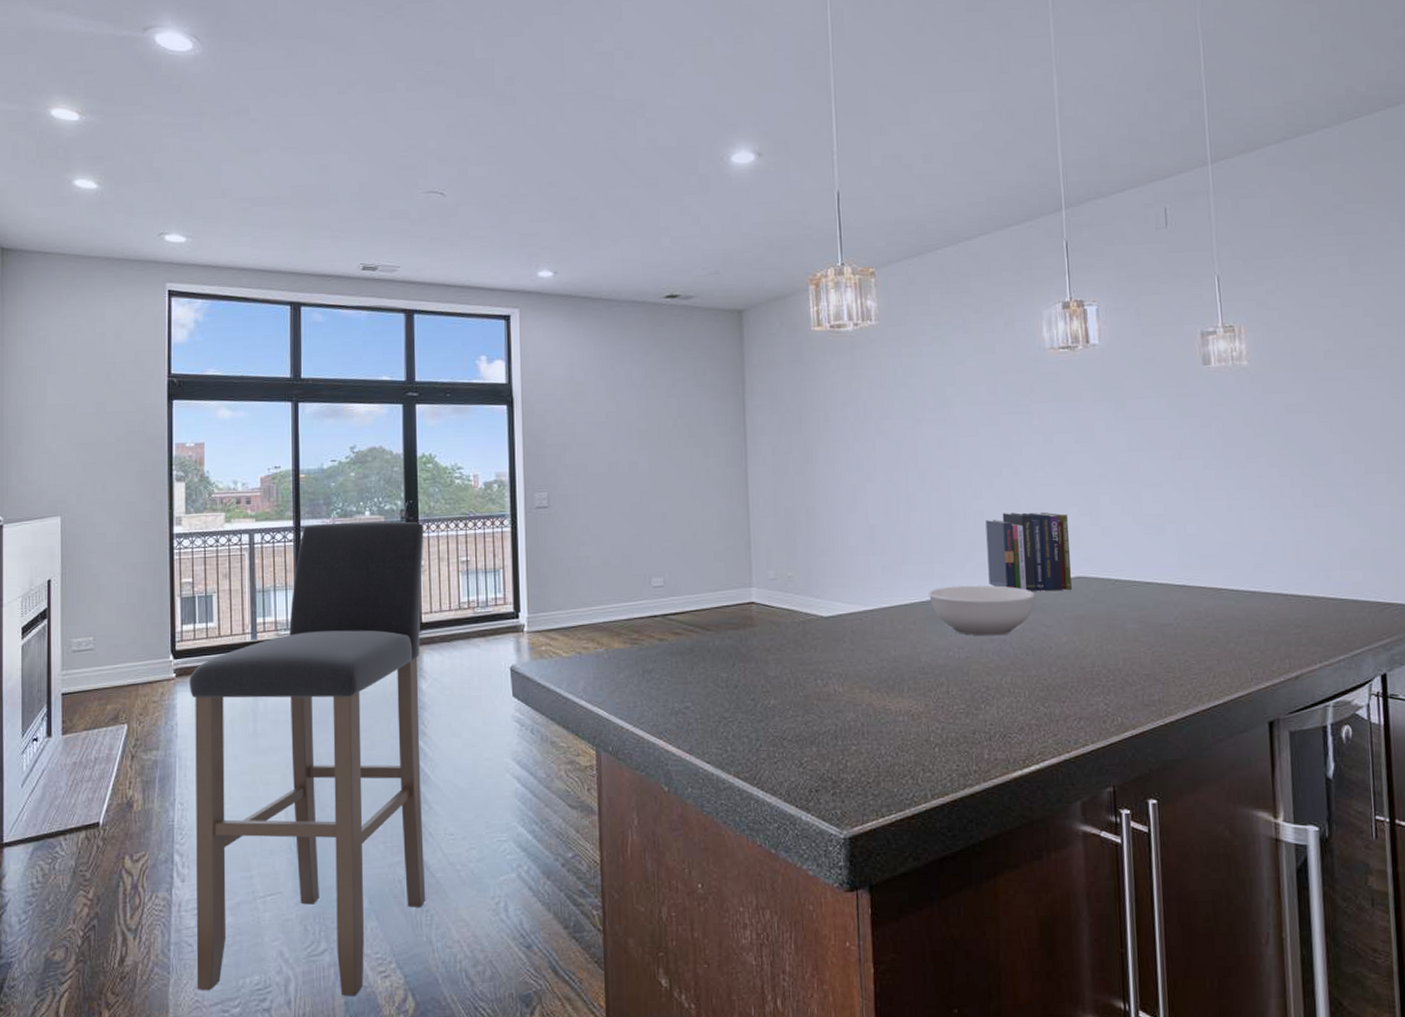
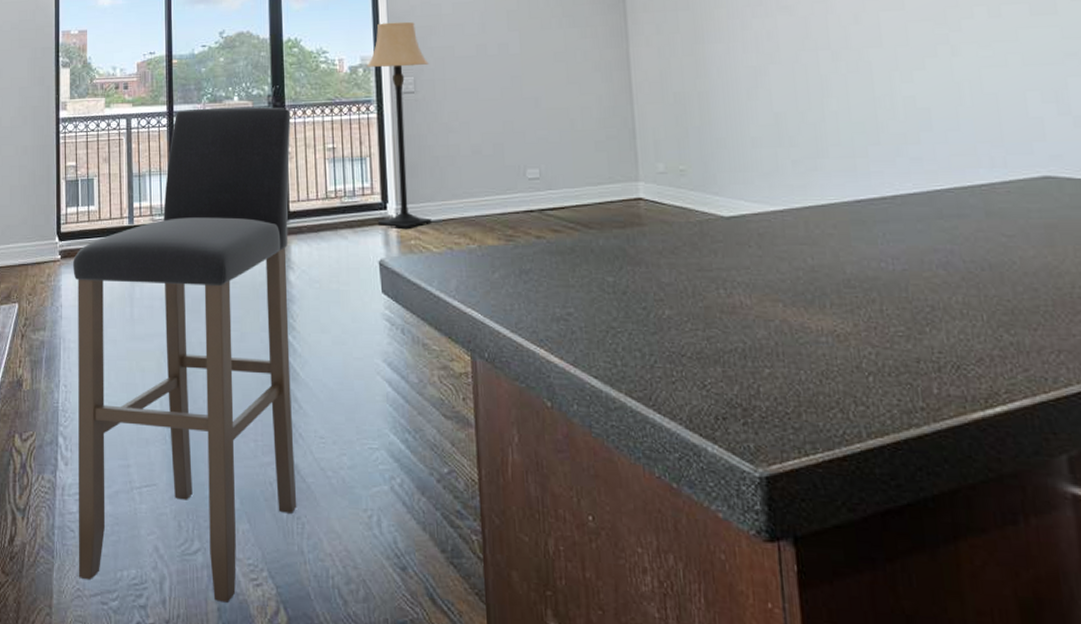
lamp: none [501,439,562,637] -> present [366,21,432,230]
bowl: present [929,585,1036,636] -> none [851,184,990,245]
books: present [985,511,1072,591] -> none [919,97,1037,193]

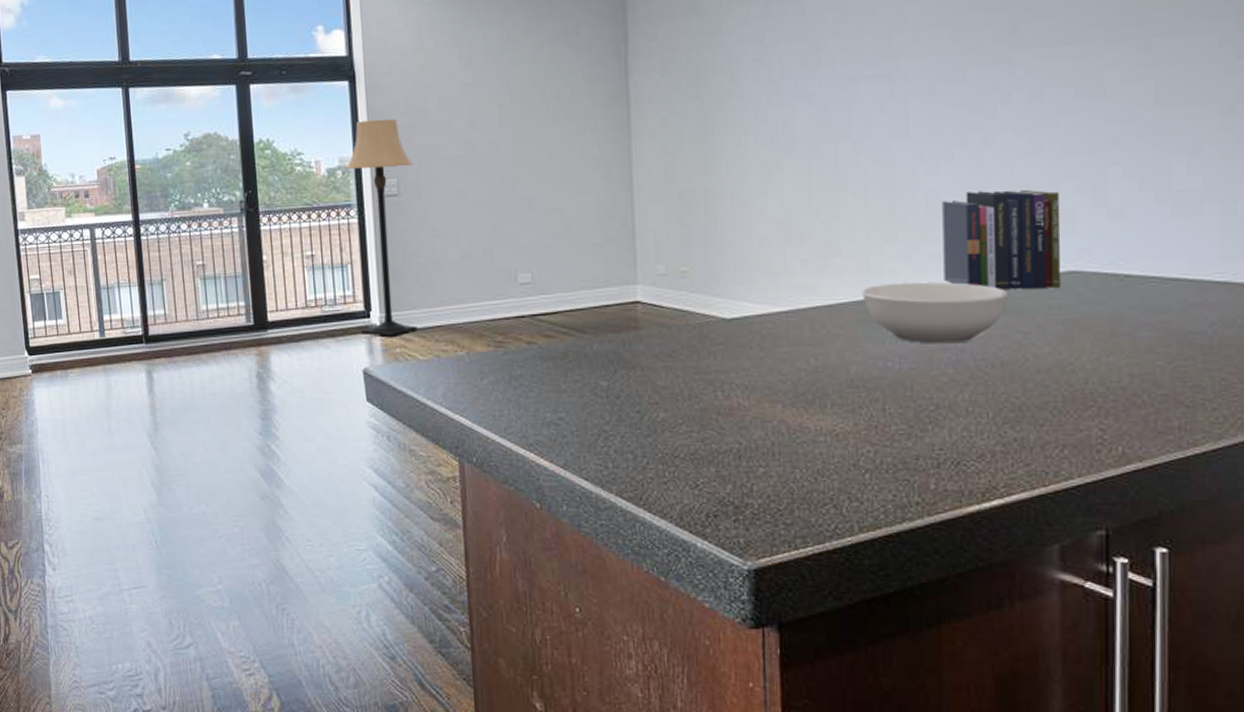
bar stool: present [73,107,297,603] -> none [45,213,286,690]
bowl: none [851,184,990,245] -> present [862,281,1009,344]
books: none [919,97,1037,193] -> present [942,189,1061,289]

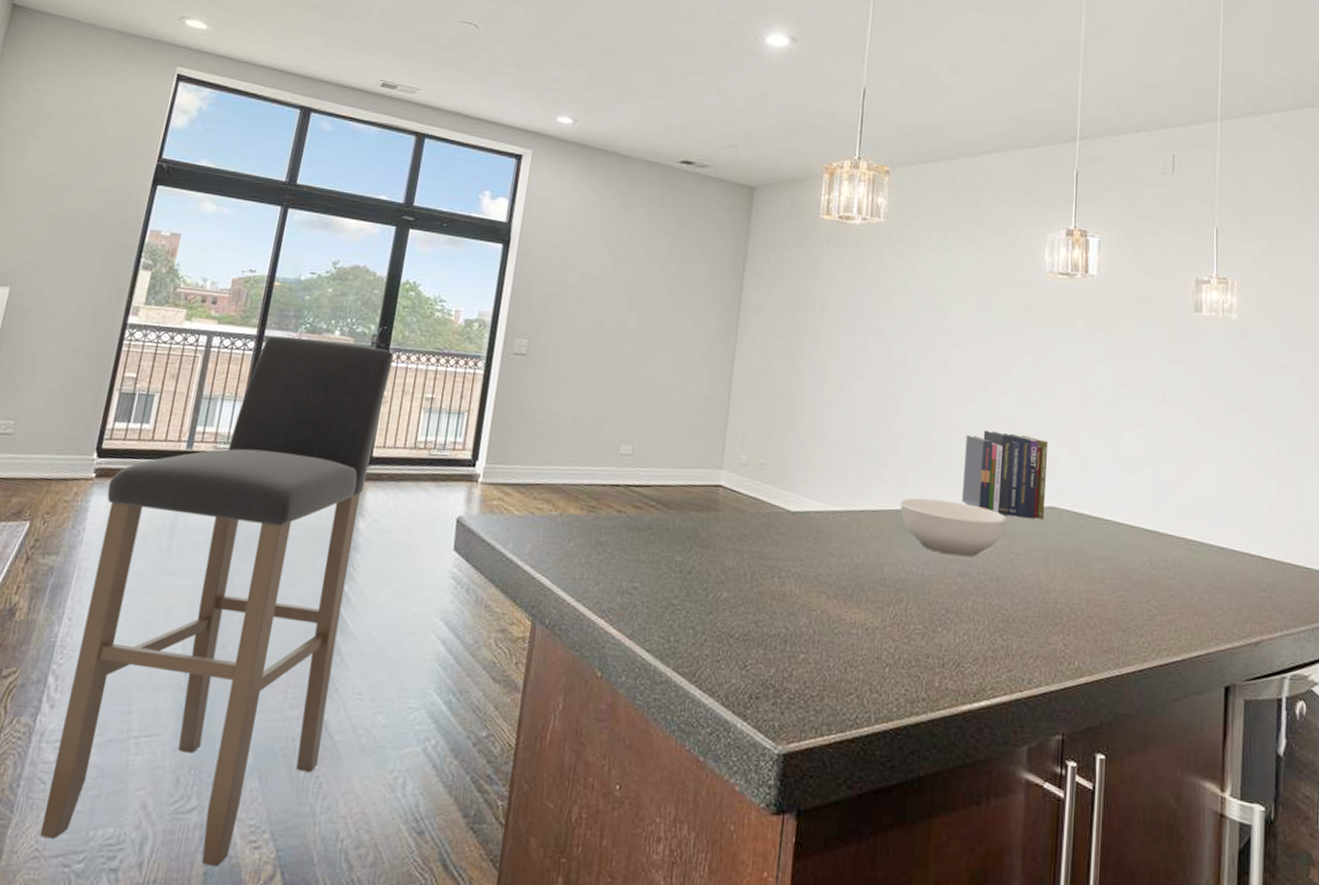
bar stool: none [45,213,286,690] -> present [39,336,394,866]
lamp: present [345,118,418,338] -> none [462,281,546,490]

